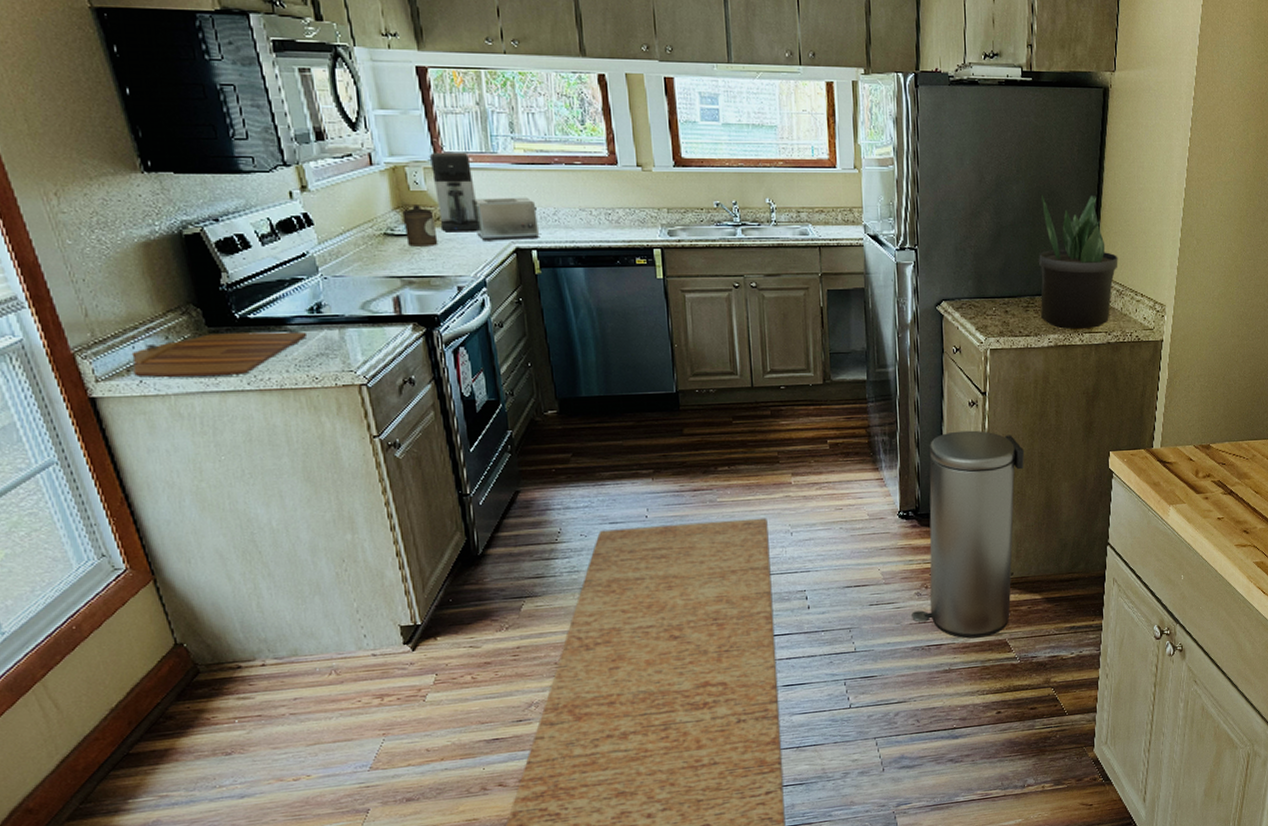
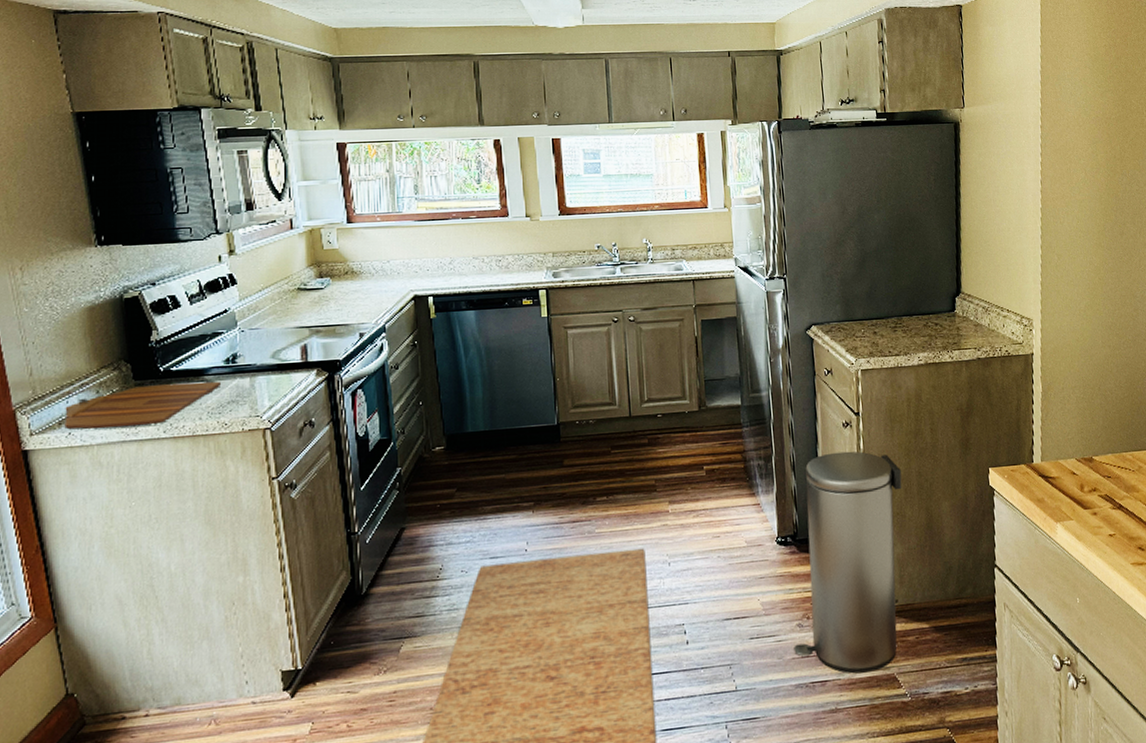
canister: present [402,205,438,247] -> none [315,261,345,299]
coffee maker: present [429,152,477,232] -> none [342,213,381,285]
toaster: present [471,197,540,241] -> none [376,249,437,291]
planter: present [1039,194,1118,330] -> none [902,220,982,347]

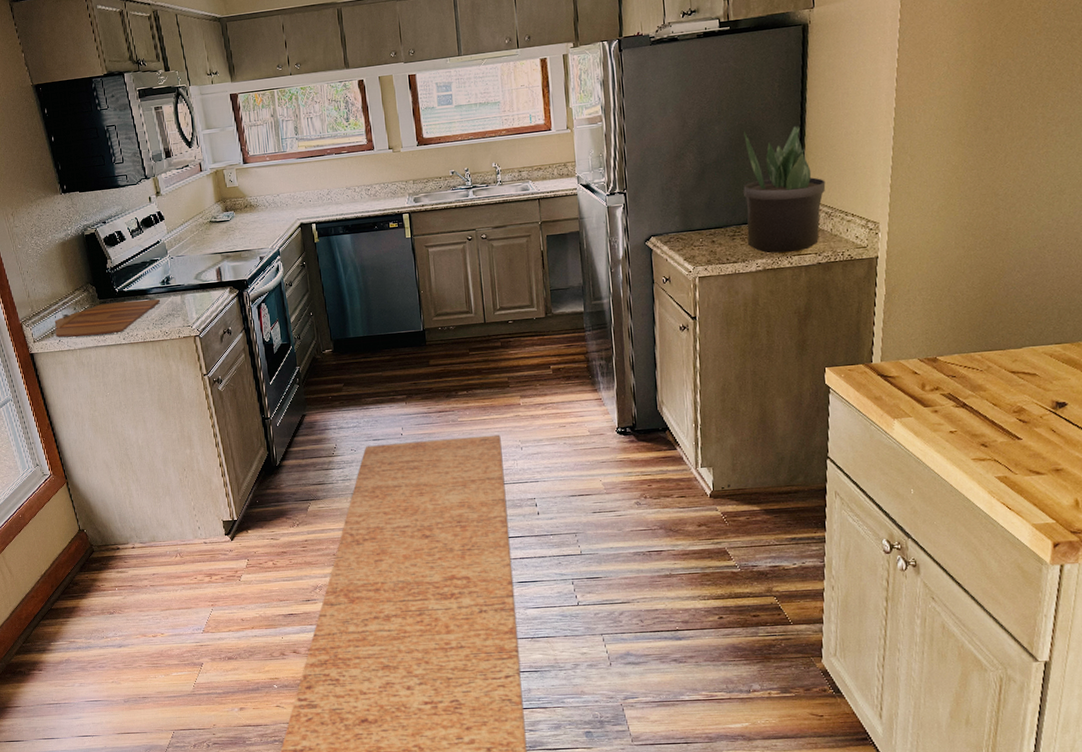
pedal bin: present [794,451,902,674] -> none [632,352,737,546]
planter: none [902,220,982,347] -> present [743,126,826,253]

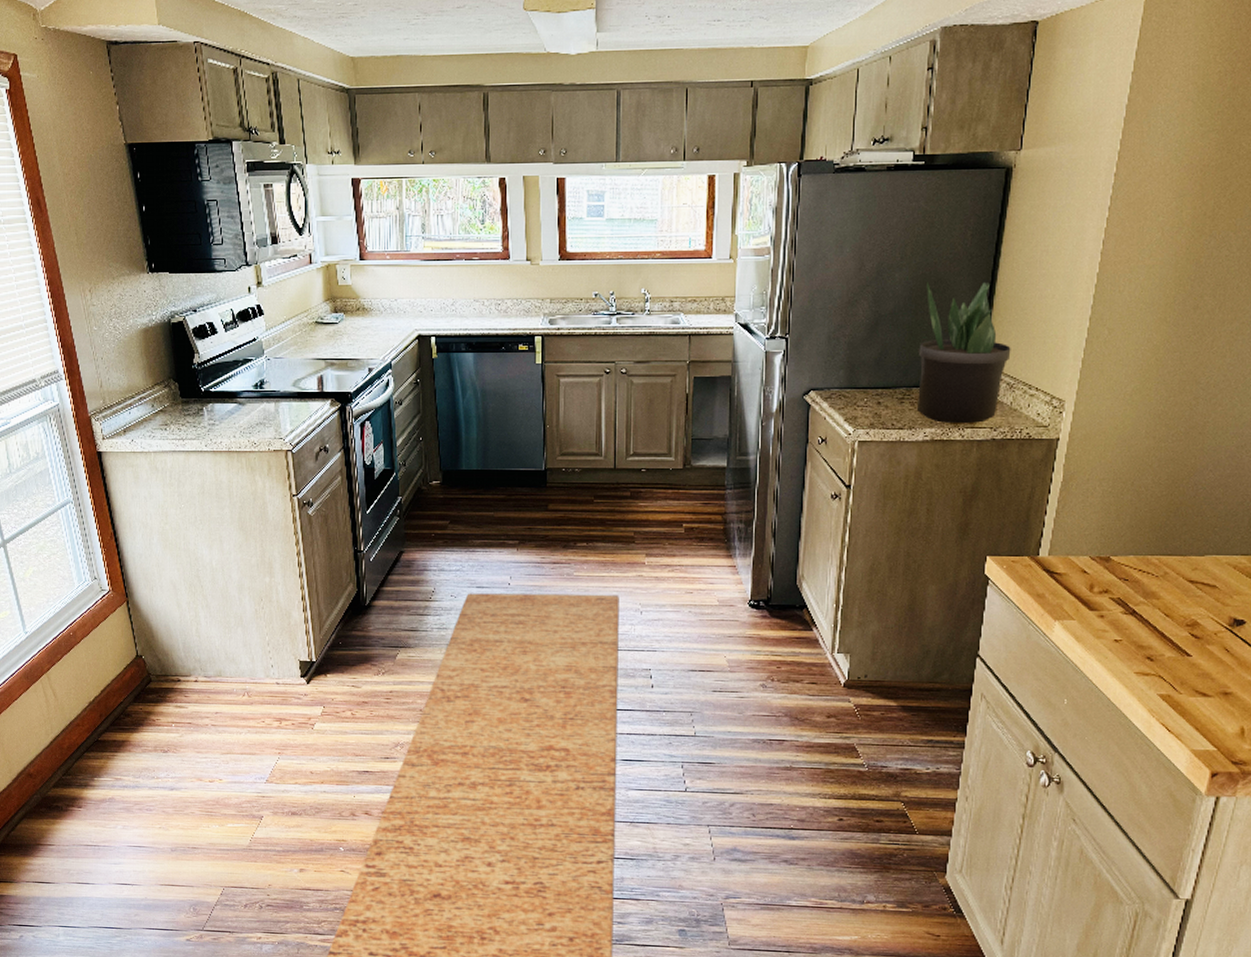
cutting board: present [54,298,161,337] -> none [128,404,252,438]

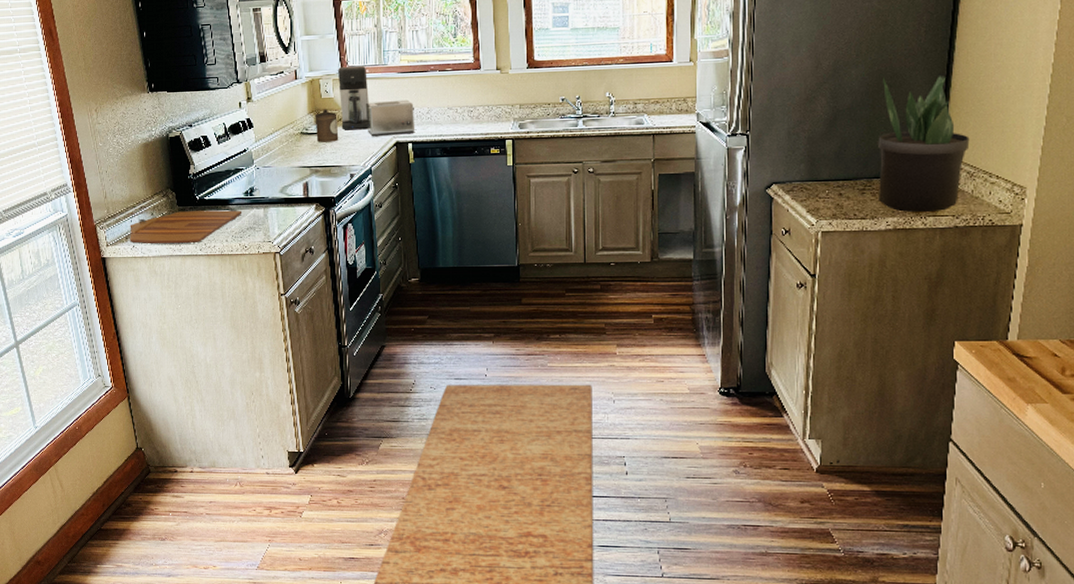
cutting board: none [128,404,252,438] -> present [130,210,243,243]
canister: none [331,297,357,333] -> present [315,109,339,143]
coffee maker: none [355,251,389,321] -> present [337,65,369,130]
toaster: none [385,289,439,329] -> present [365,99,416,137]

